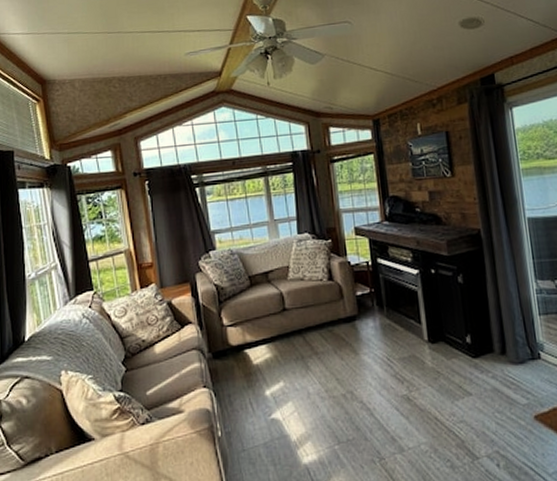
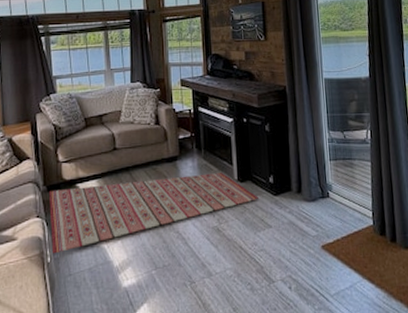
rug: none [214,333,454,427] -> present [48,173,259,254]

